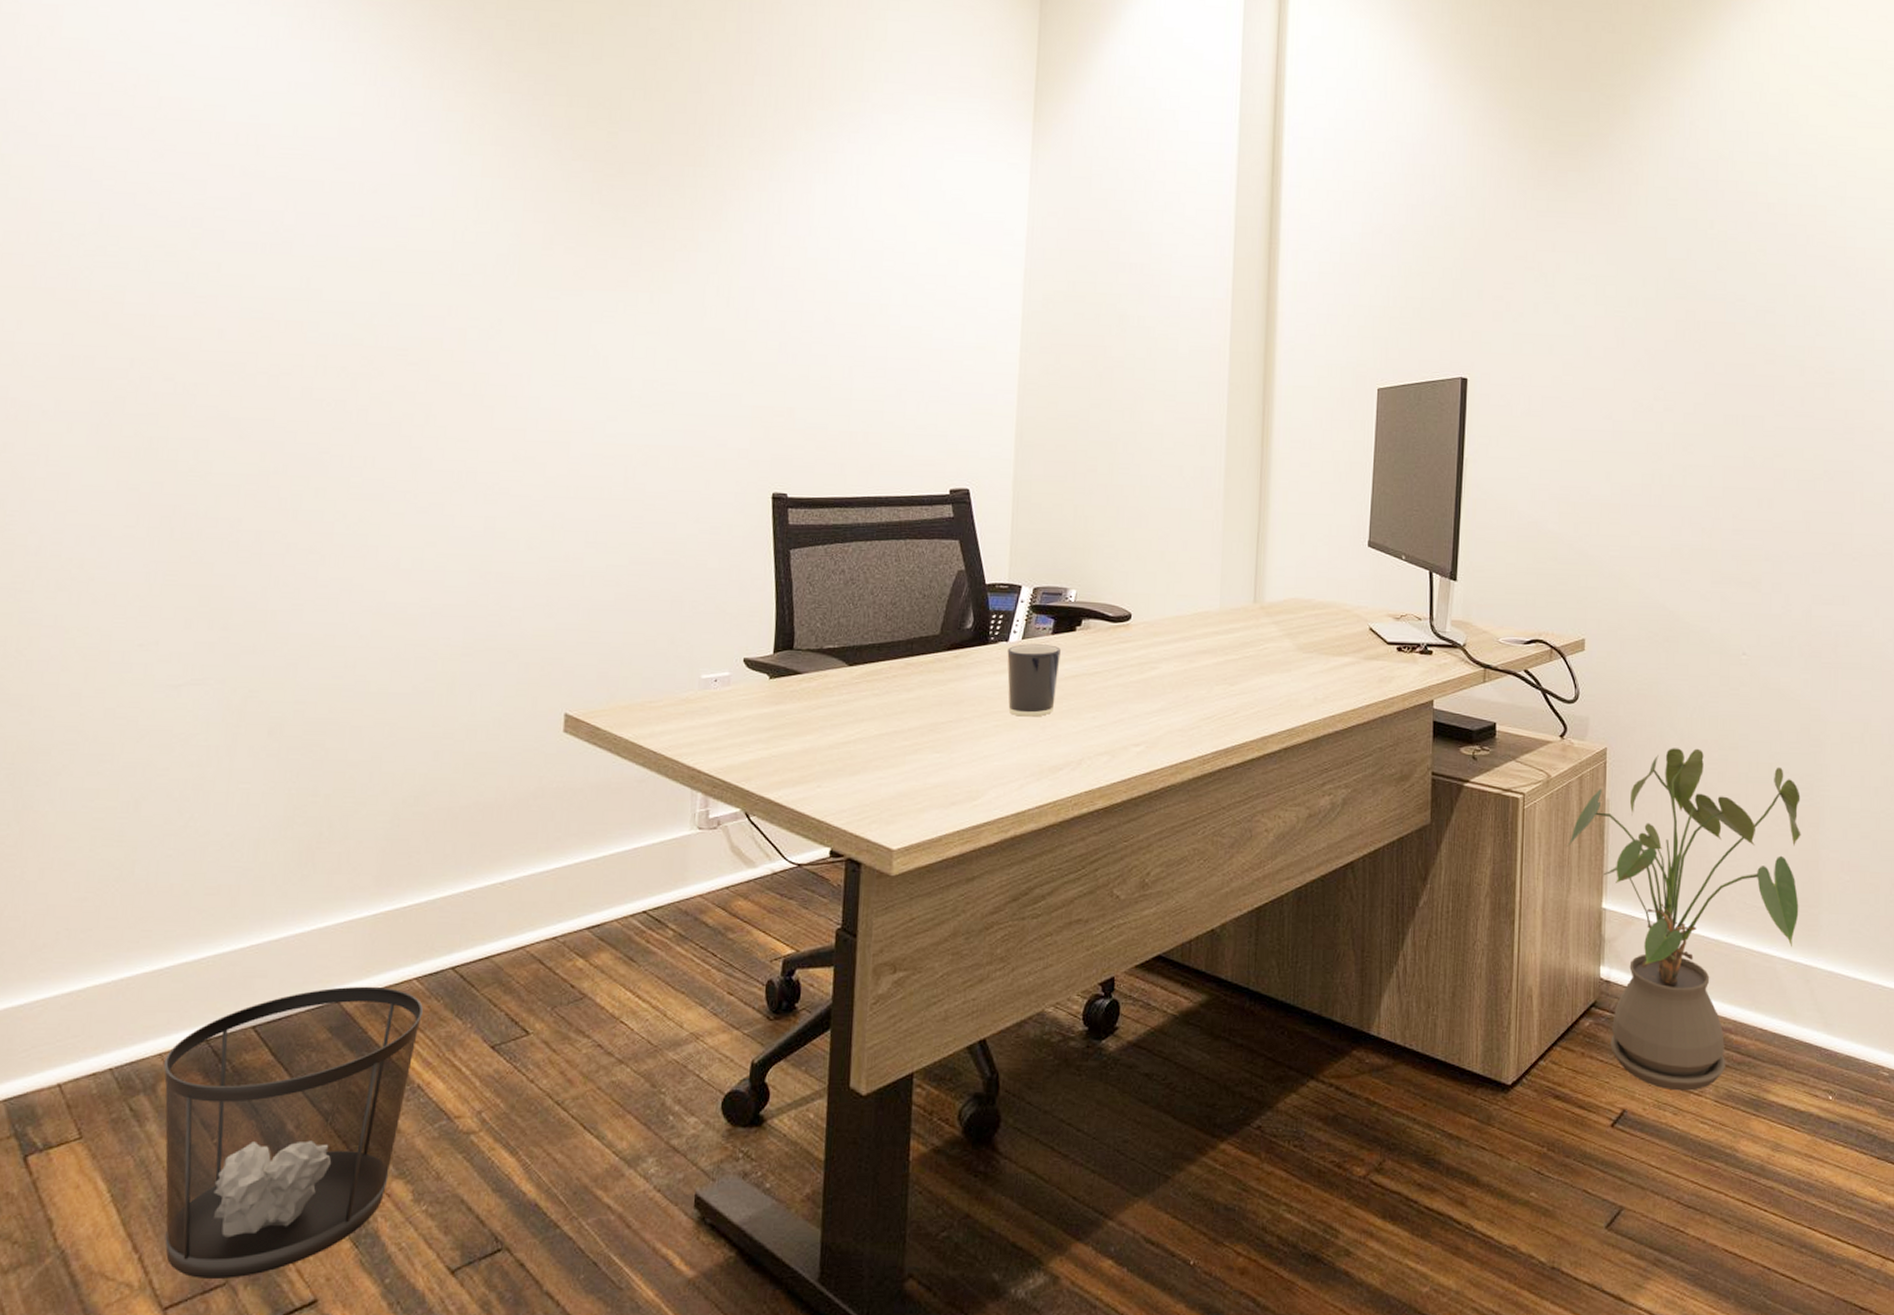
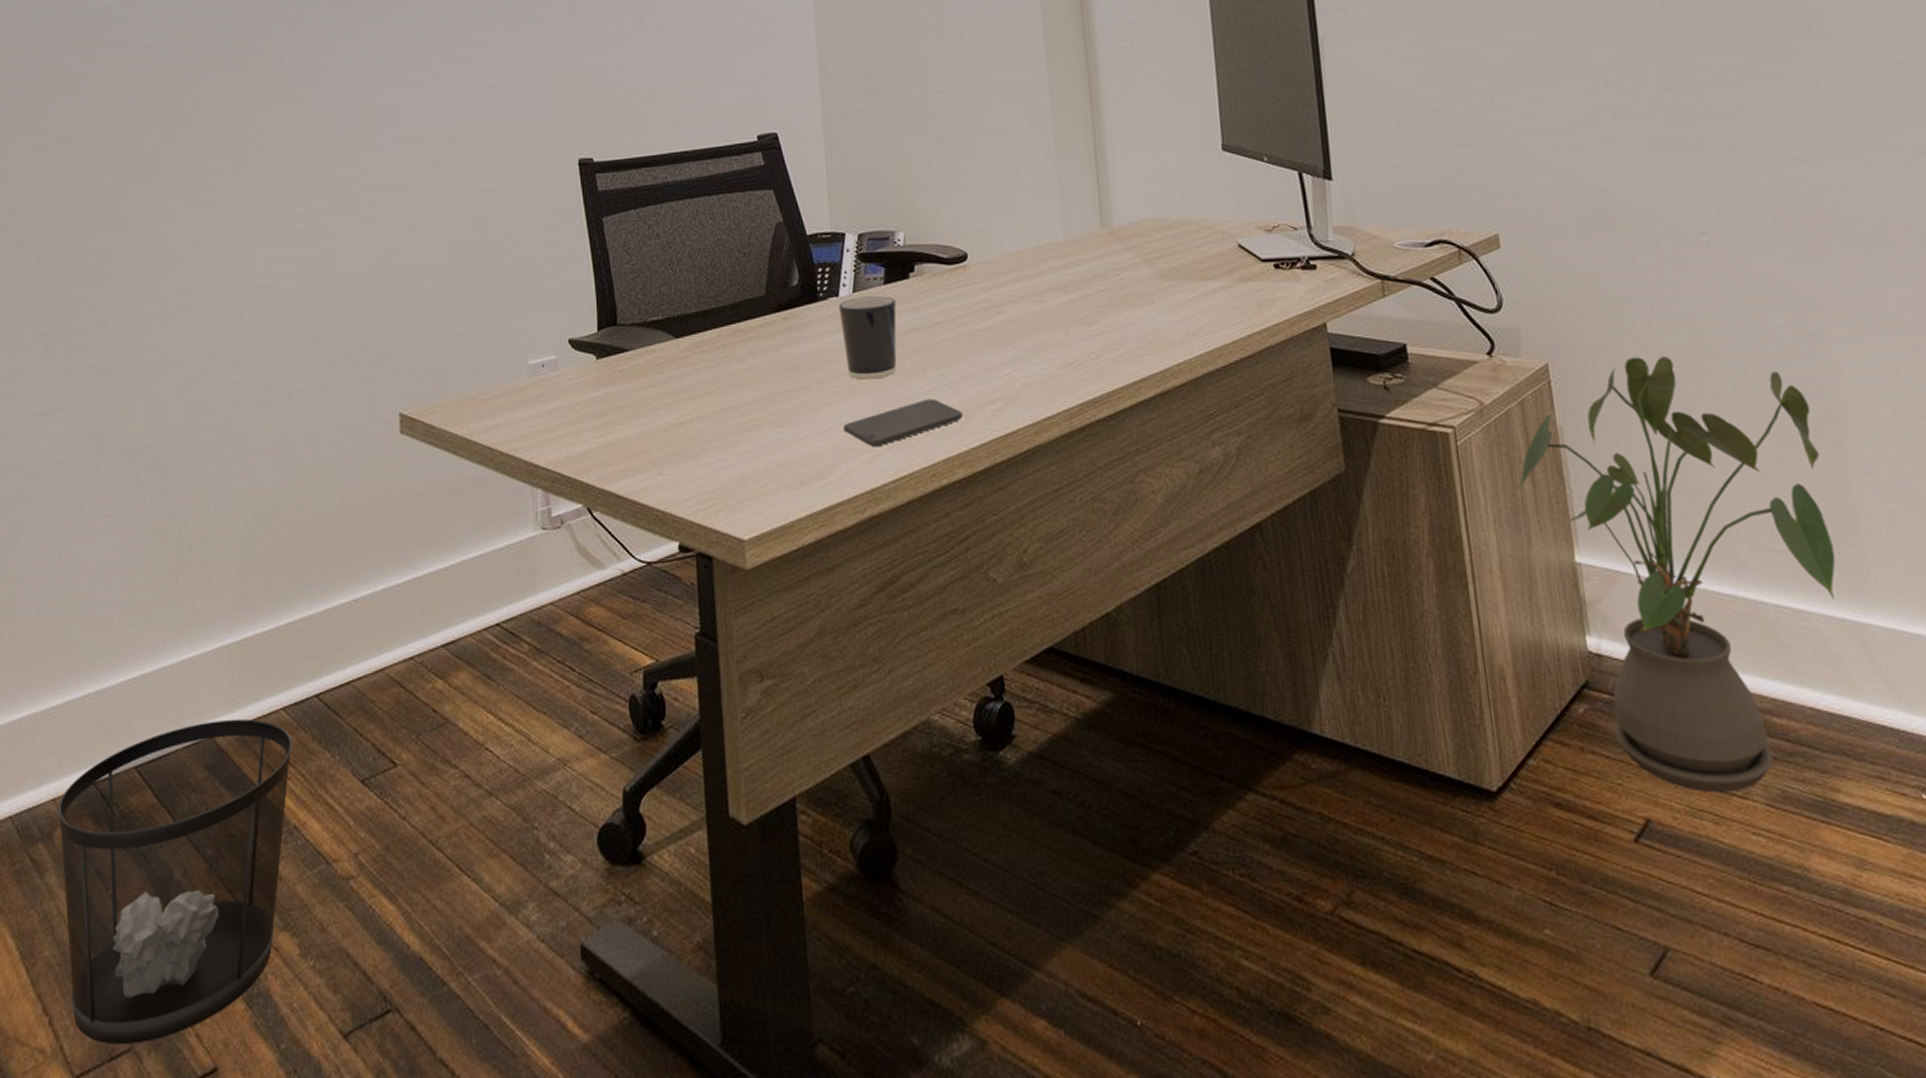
smartphone: none [997,737,1108,776] -> present [842,398,963,447]

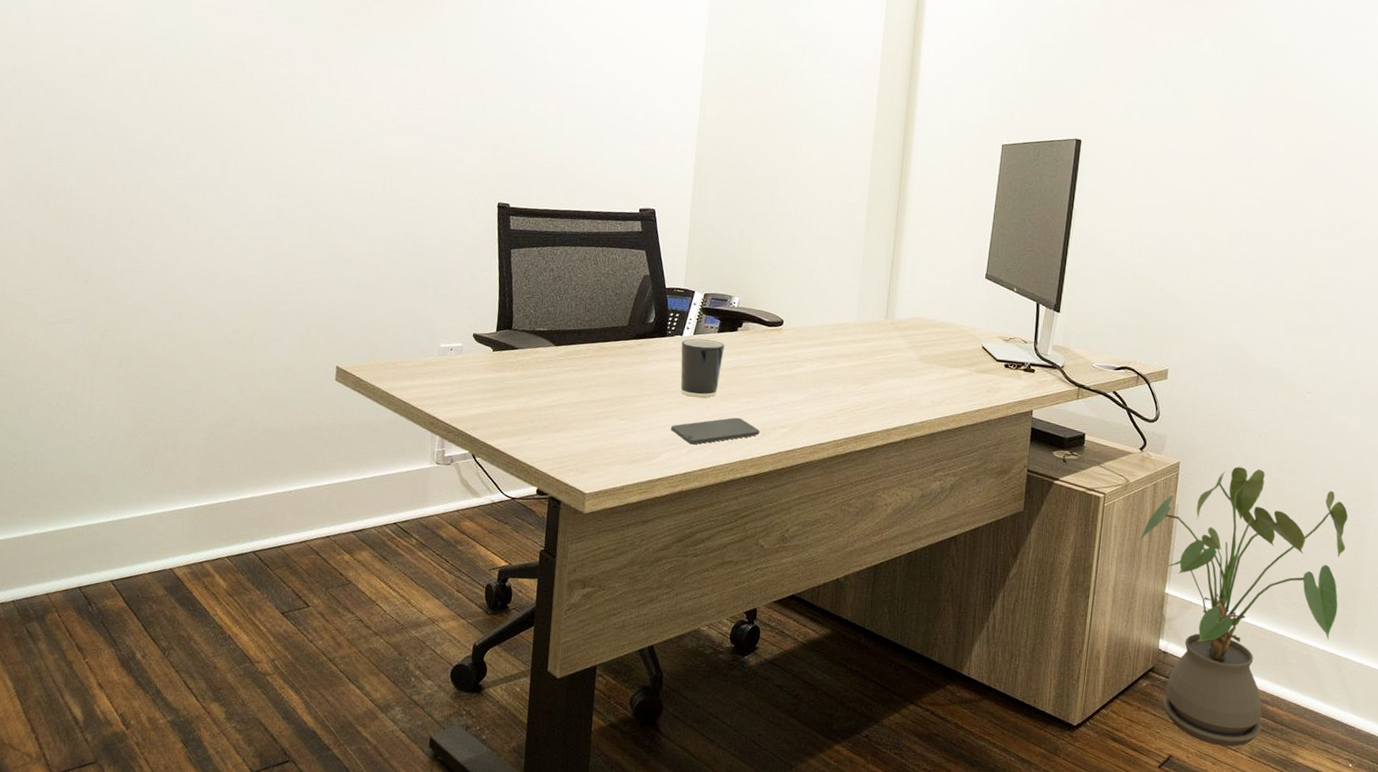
waste bin: present [58,718,293,1044] -> none [50,558,233,759]

